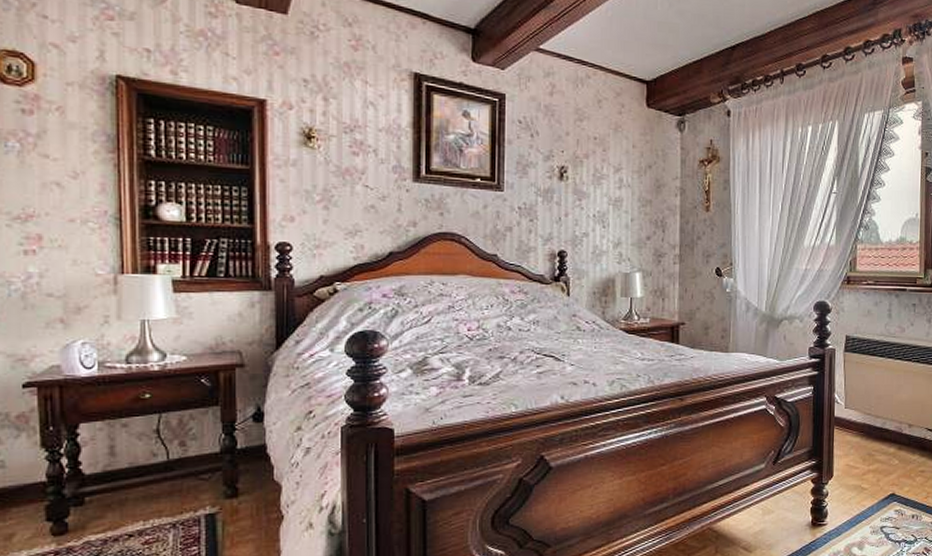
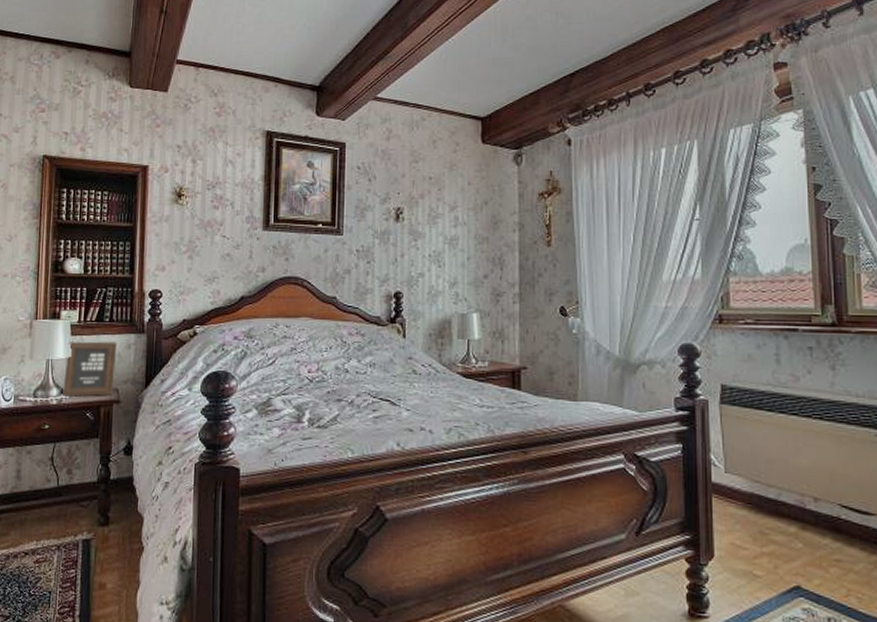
picture frame: none [167,299,237,361] -> present [63,341,118,397]

